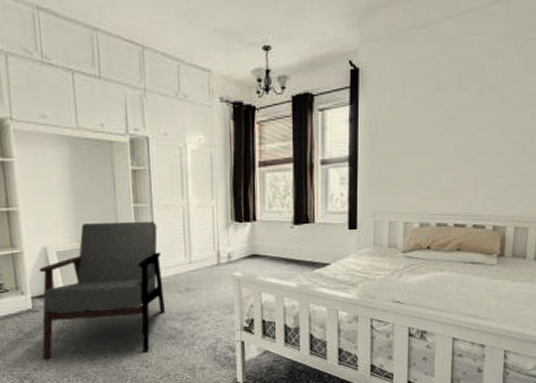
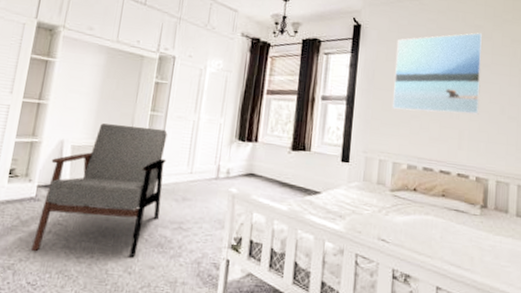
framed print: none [401,60,503,165] -> present [393,33,483,115]

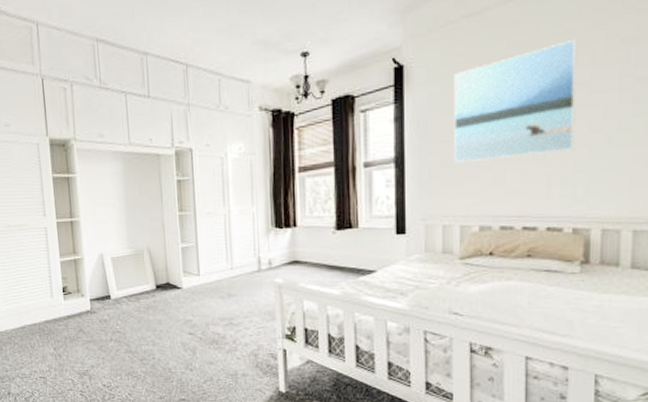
armchair: present [32,123,167,257] -> none [96,228,208,357]

